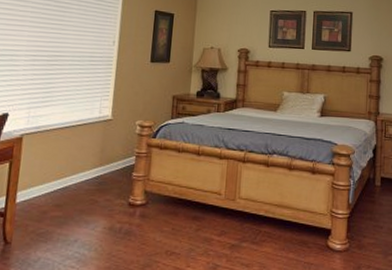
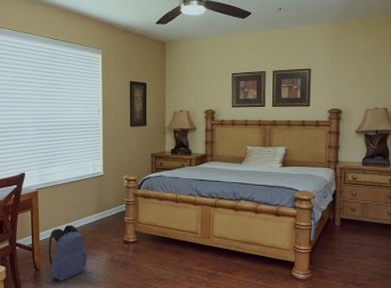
backpack: none [23,182,79,259] -> present [49,225,87,281]

